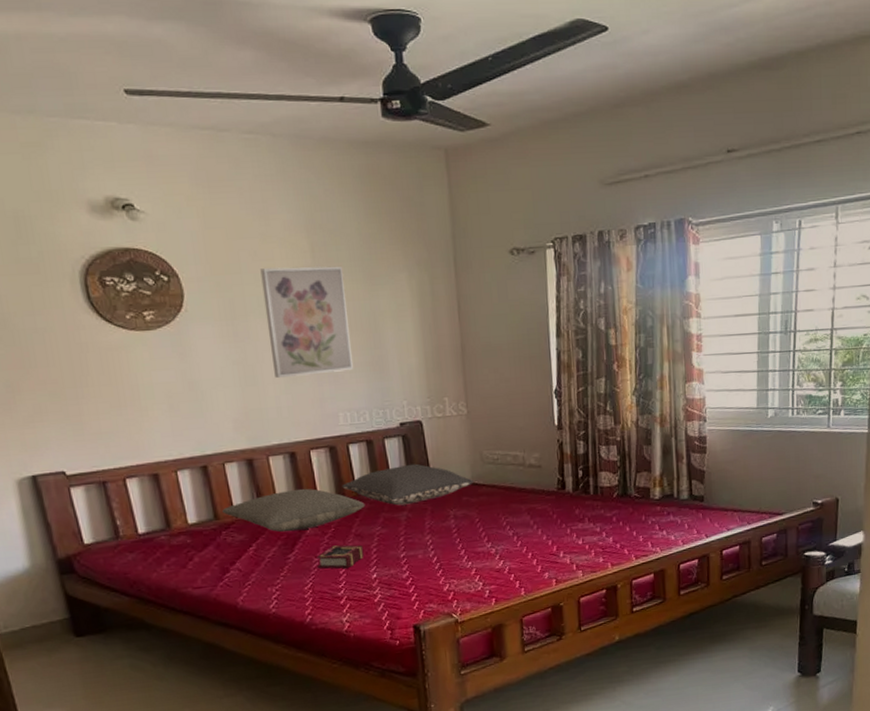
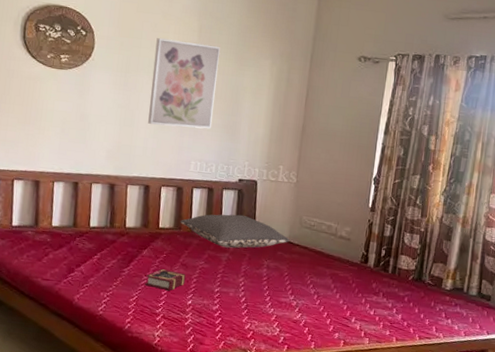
pillow: present [222,488,365,533] -> none [81,215,196,251]

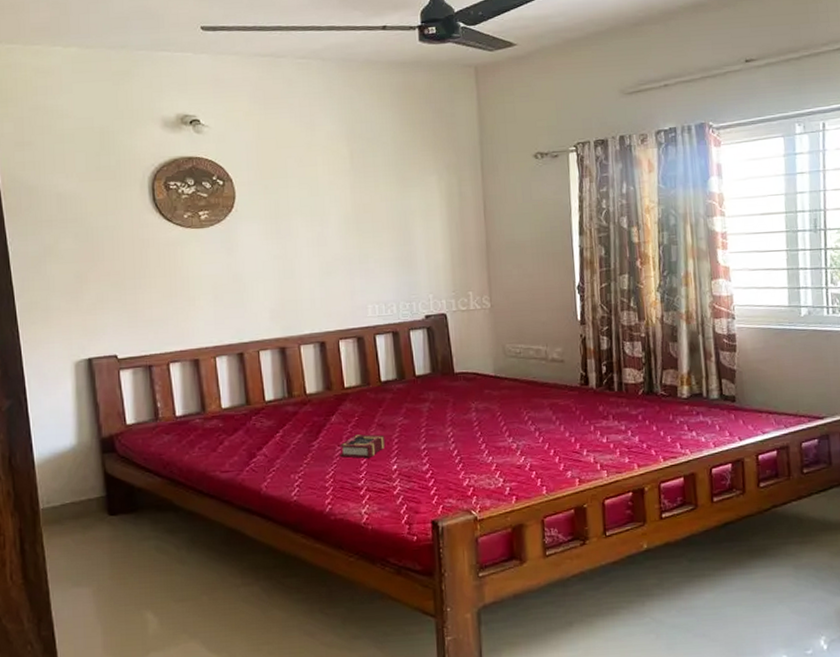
wall art: present [148,38,220,129] -> none [304,170,383,271]
pillow: present [180,214,290,248] -> none [367,355,496,397]

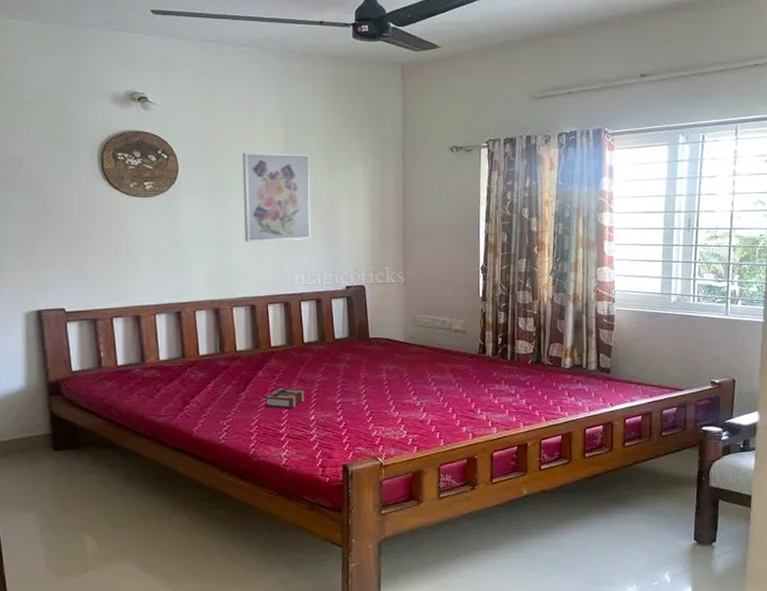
wall art: none [304,170,383,271] -> present [242,152,310,242]

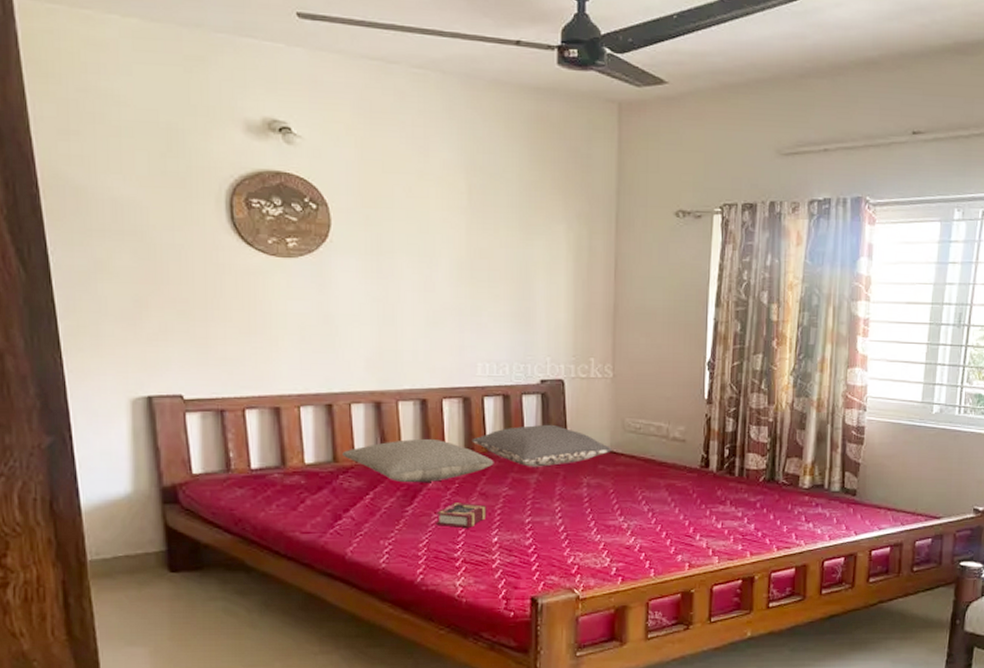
pillow: none [189,336,310,373] -> present [342,438,494,483]
wall art: present [242,152,310,242] -> none [413,206,498,321]
pillow: none [292,322,405,357] -> present [472,424,612,467]

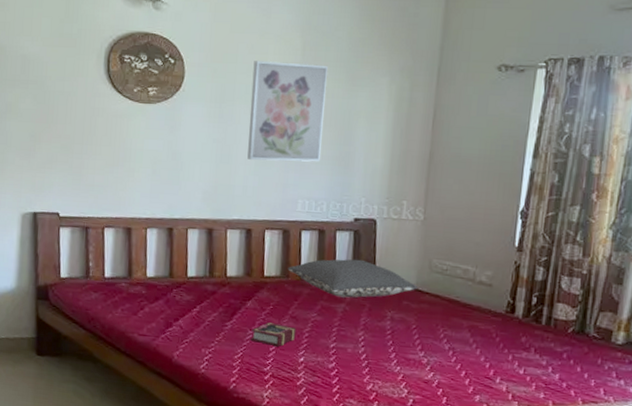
pillow: present [342,438,494,483] -> none [177,263,306,302]
wall art: none [413,206,498,321] -> present [247,61,328,162]

